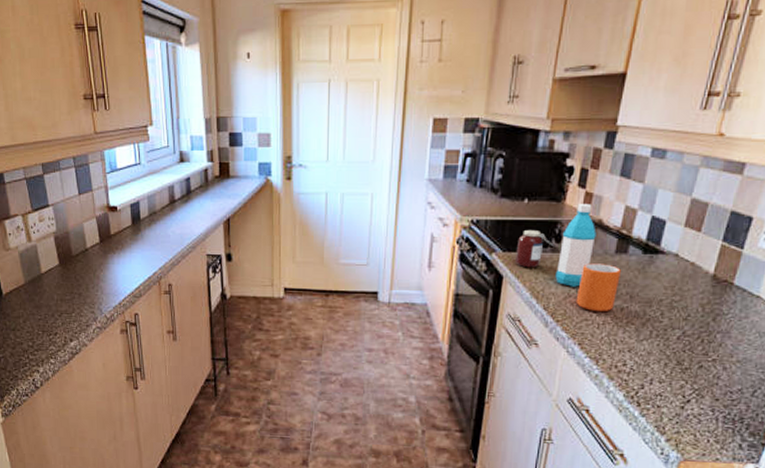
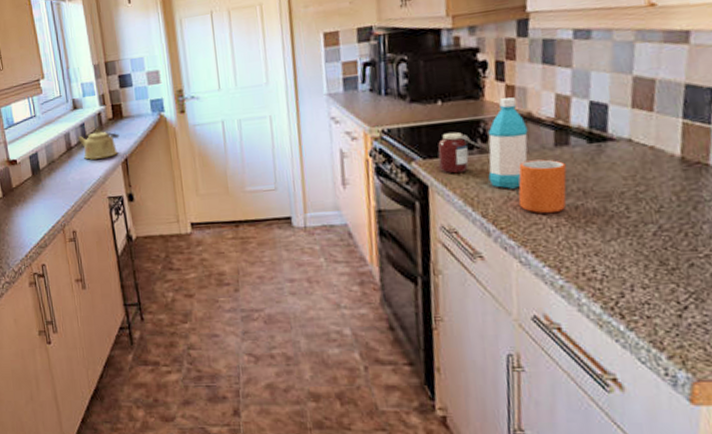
kettle: none [181,185,224,215] -> present [77,129,120,160]

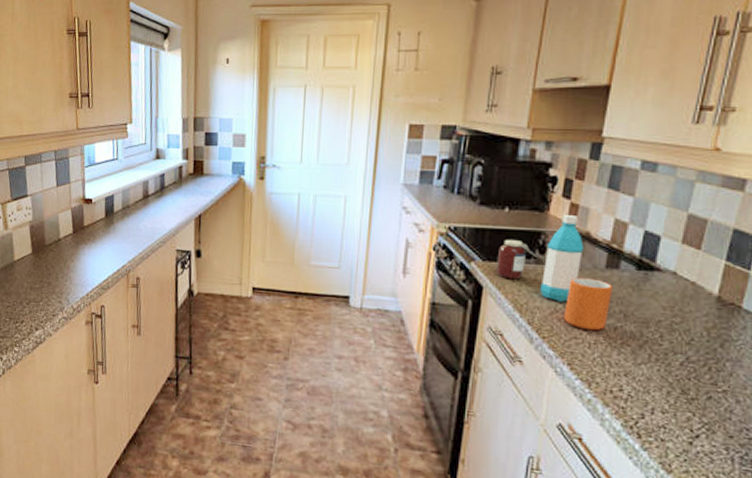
kettle: present [77,129,120,160] -> none [155,182,197,211]

